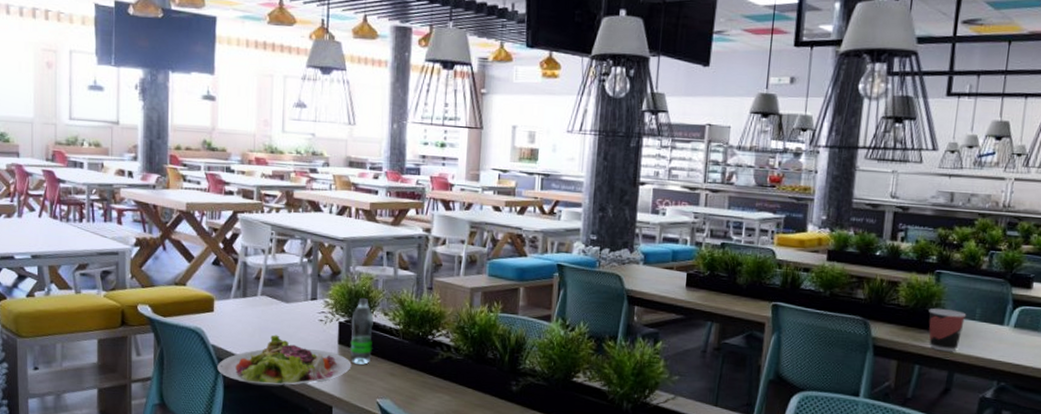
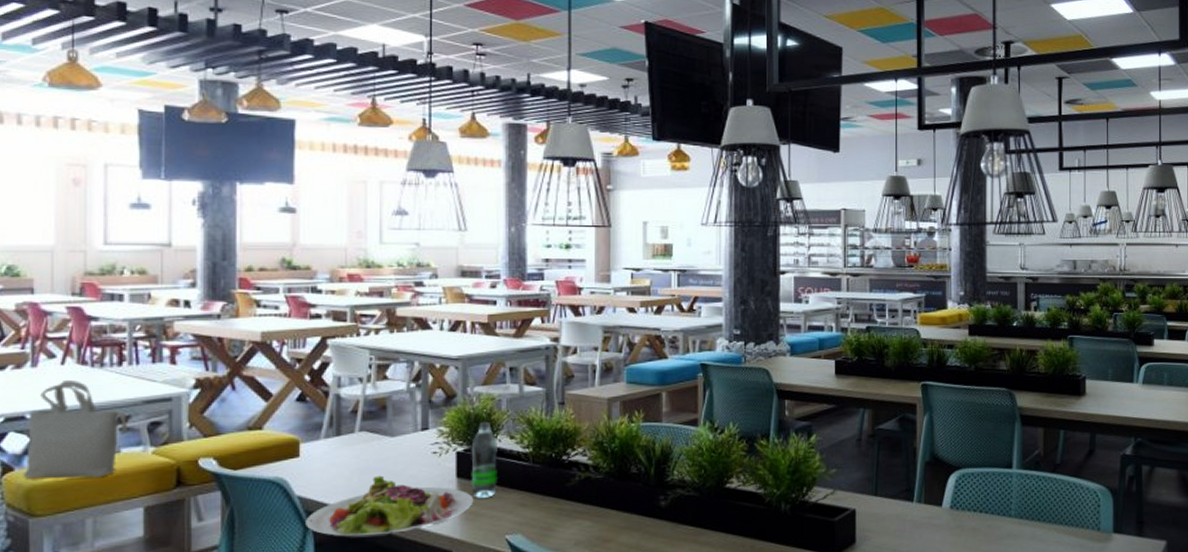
tote bag: none [13,229,87,312] -> present [23,379,129,479]
cup: present [928,308,967,352] -> none [1066,372,1100,414]

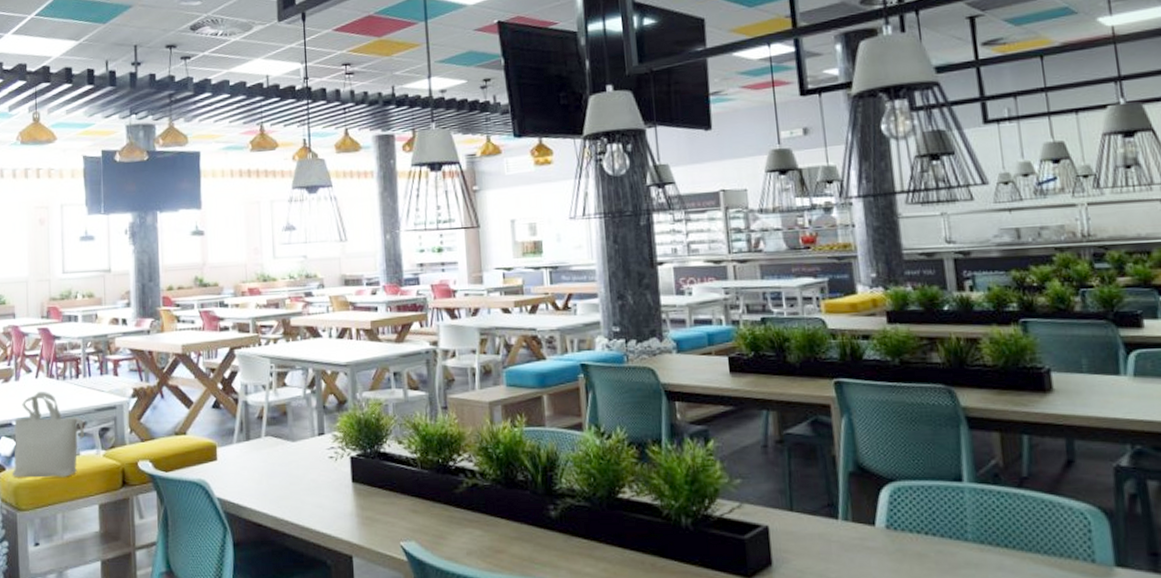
salad plate: present [306,475,474,539] -> none [225,479,369,540]
bottle: present [471,421,497,498] -> none [363,426,390,503]

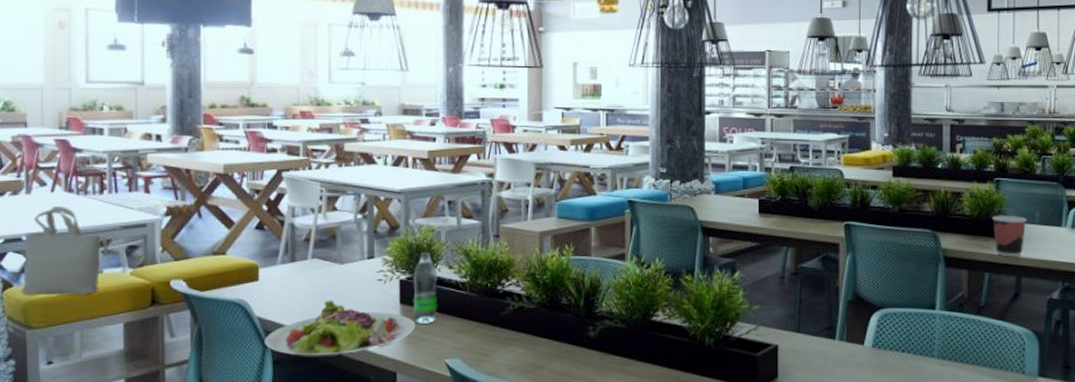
salad plate: none [225,479,369,540] -> present [265,300,416,358]
bottle: none [363,426,390,503] -> present [413,251,437,324]
cup: none [1023,363,1071,415] -> present [992,215,1027,257]

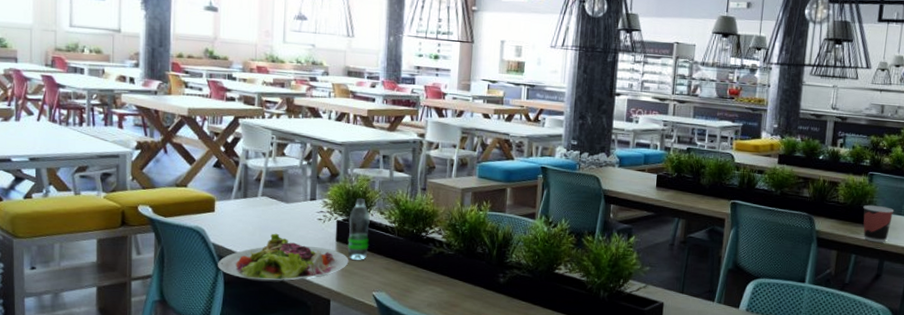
tote bag: present [20,205,110,295] -> none [9,133,87,213]

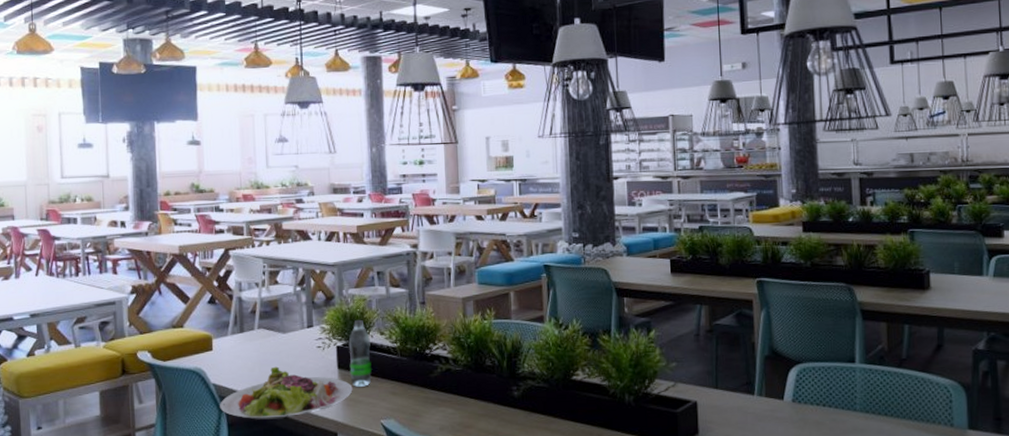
cup: present [863,205,895,243] -> none [908,266,946,308]

